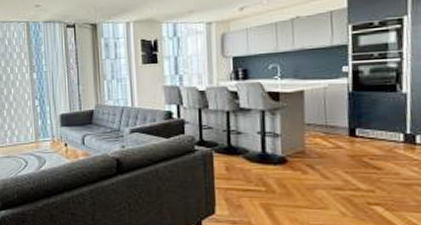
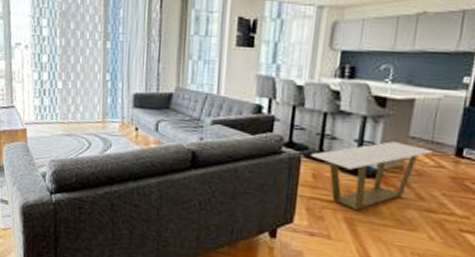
coffee table: none [220,130,330,197] -> present [310,141,434,211]

